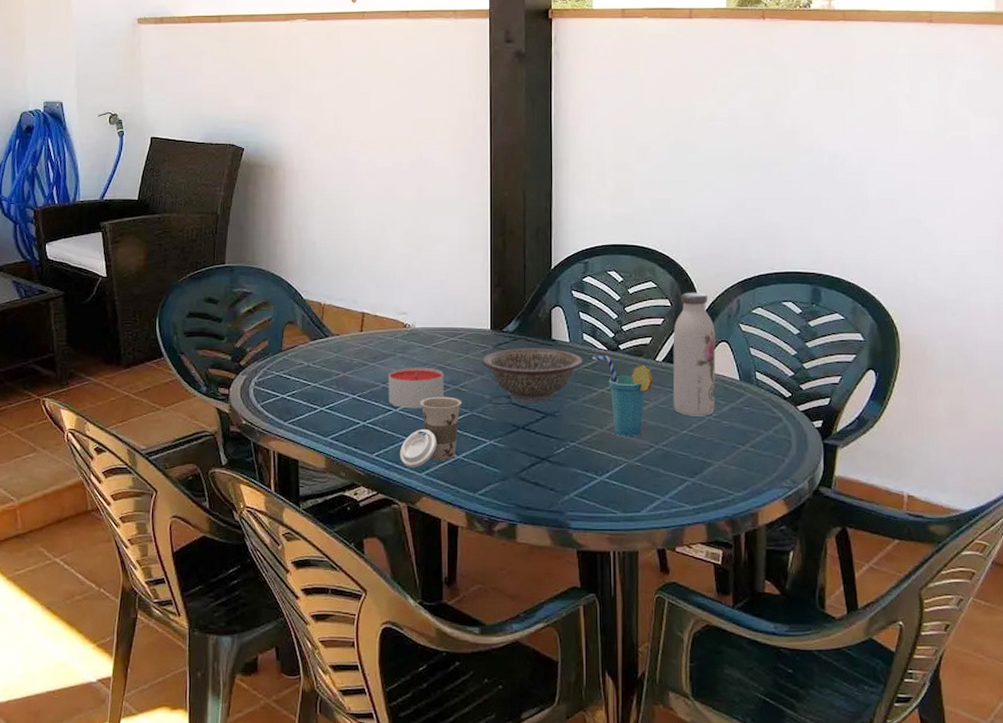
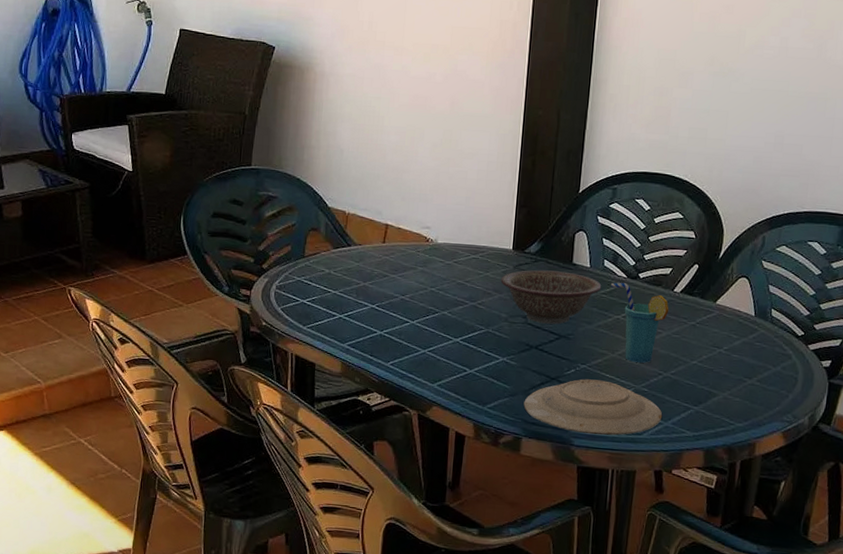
candle: present [388,367,444,409] -> none [406,281,463,323]
cup: present [400,396,462,468] -> none [414,311,479,378]
plate: none [515,457,659,516] -> present [523,379,663,436]
water bottle: present [673,292,716,416] -> none [686,225,737,349]

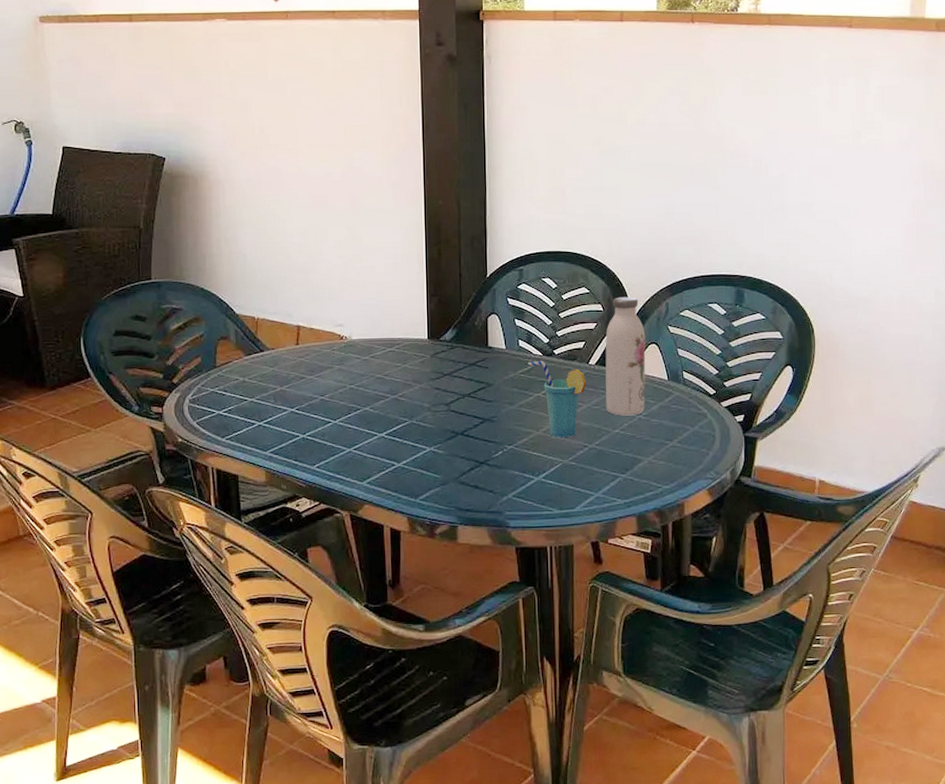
decorative bowl: present [500,269,602,325] -> none [419,355,519,409]
plate: present [523,379,663,436] -> none [456,459,593,514]
water bottle: none [686,225,737,349] -> present [605,296,646,416]

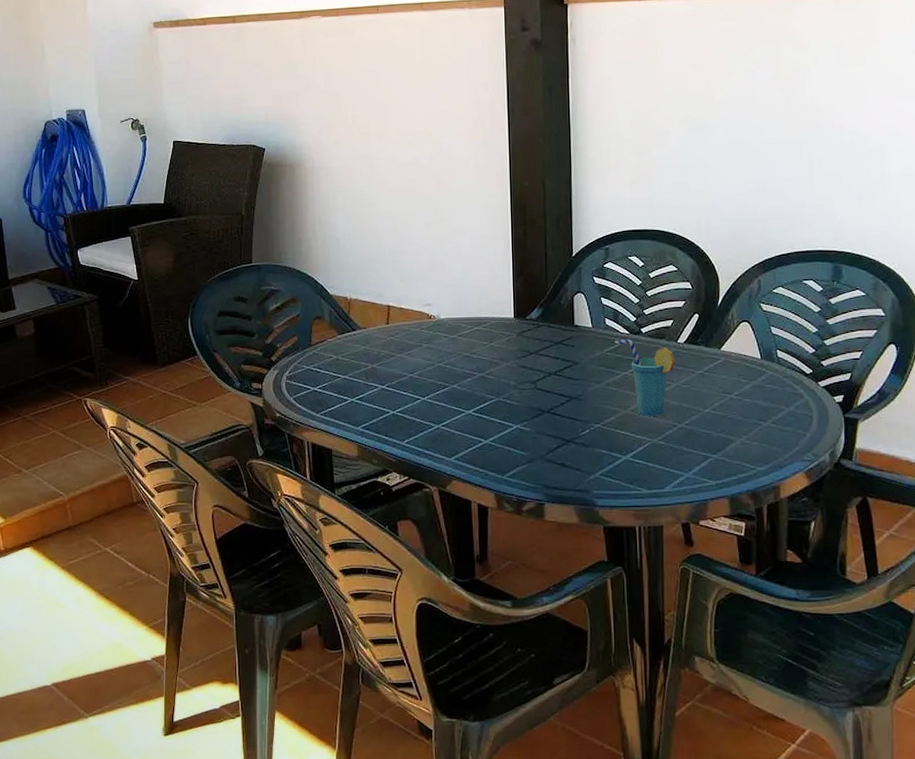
water bottle: present [605,296,646,416] -> none [694,274,737,395]

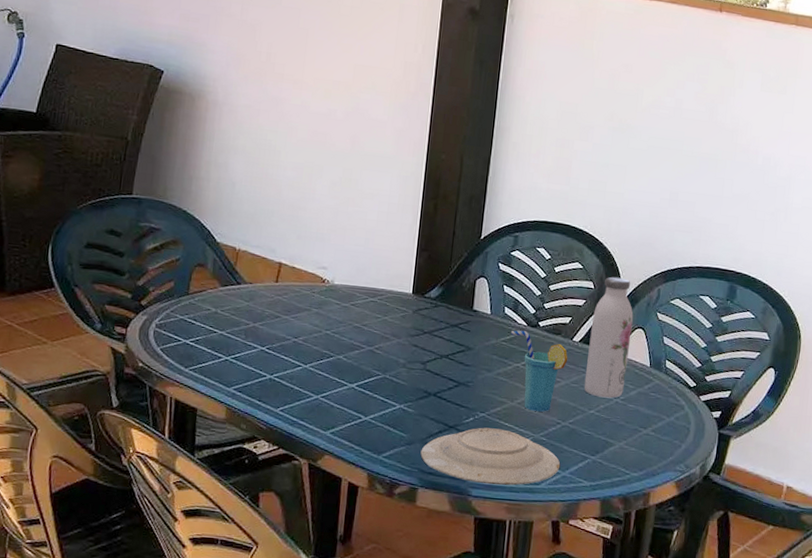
plate: none [542,437,683,493] -> present [420,427,561,486]
water bottle: none [694,274,737,395] -> present [584,276,633,398]

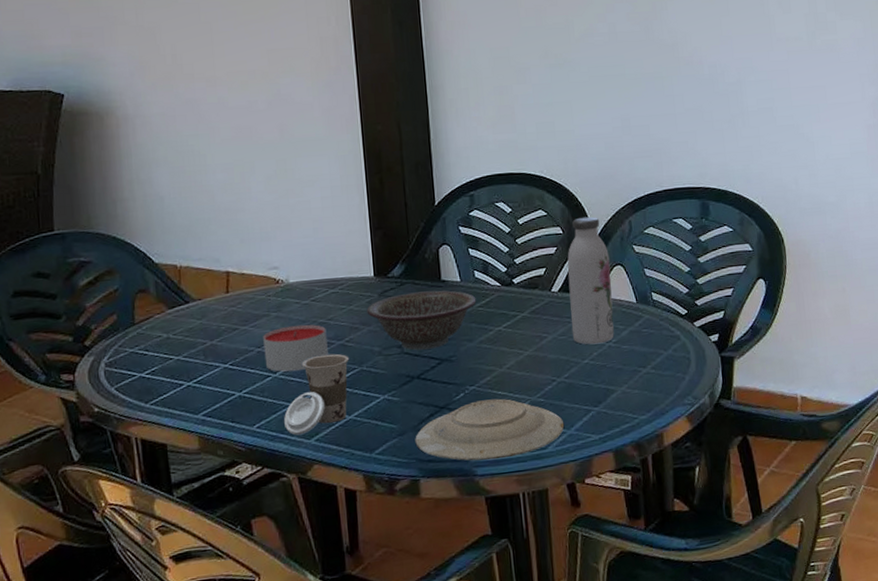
candle: none [298,323,360,367] -> present [263,324,328,372]
cup: none [305,356,376,426] -> present [284,353,350,436]
decorative bowl: none [399,315,502,372] -> present [366,290,477,351]
cup: present [511,330,568,412] -> none [486,292,551,373]

